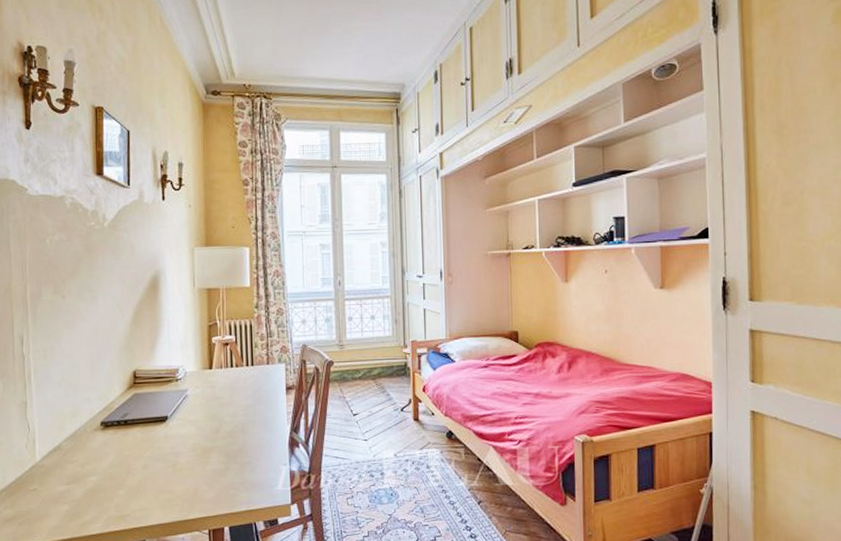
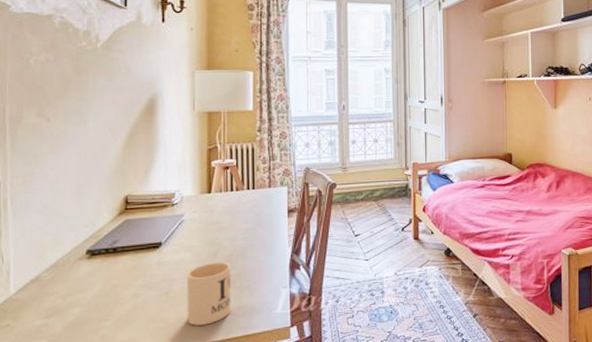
mug: none [191,437,234,498] -> present [187,261,231,326]

